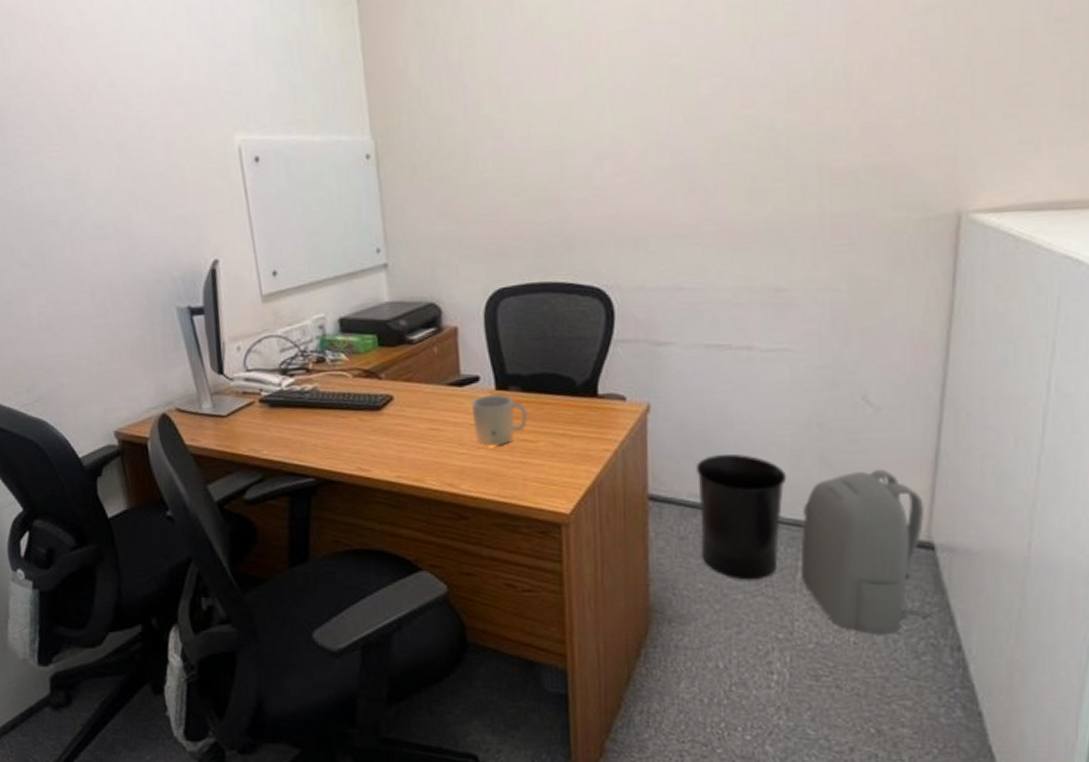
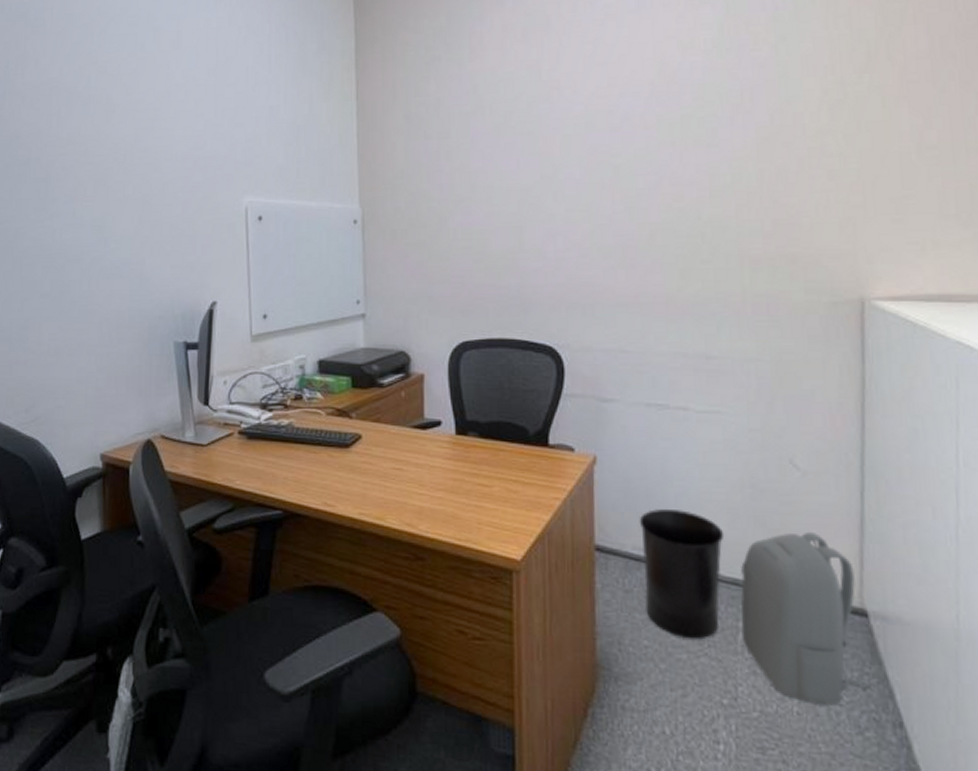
mug: present [471,395,528,447] -> none [432,439,484,489]

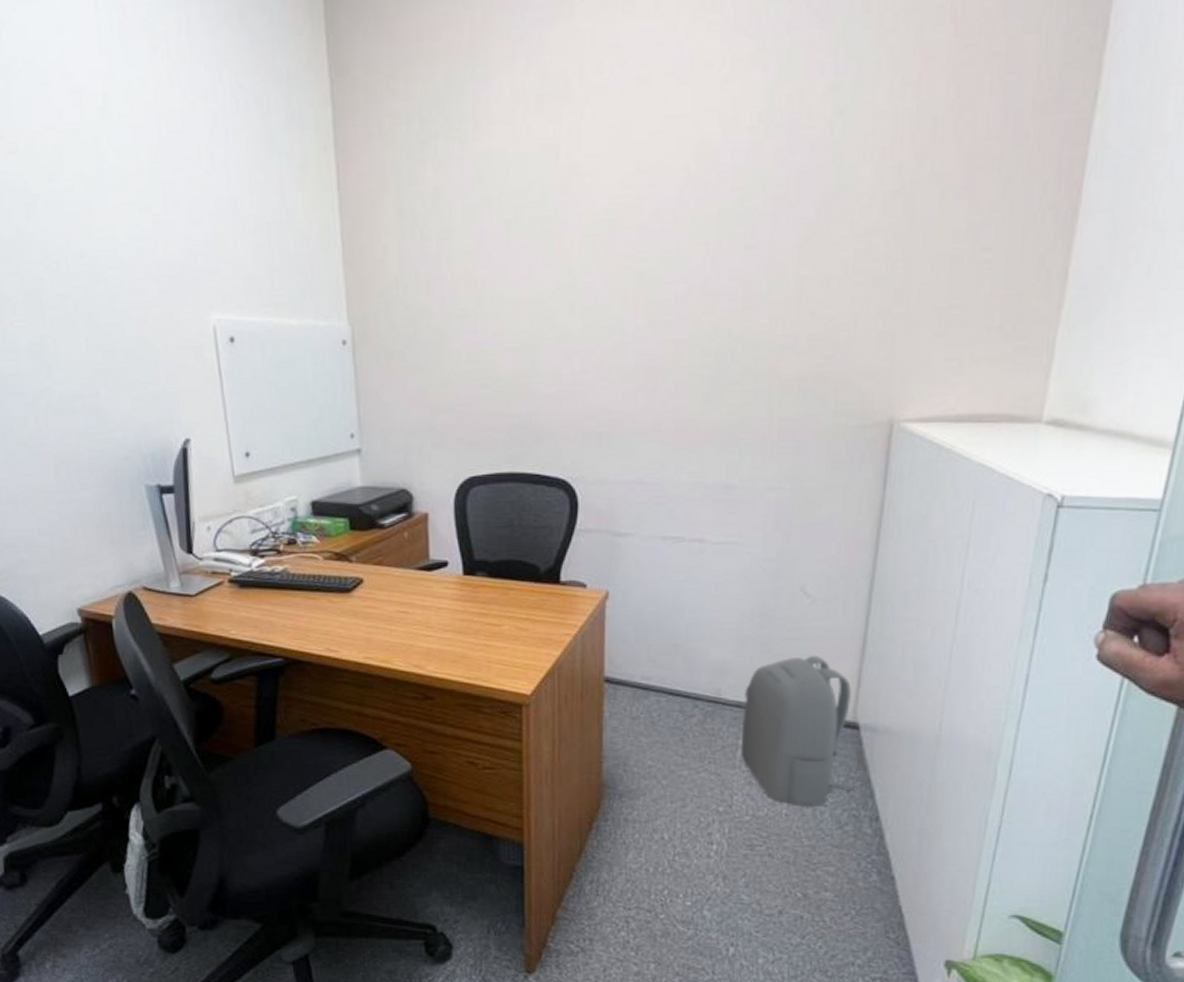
waste bin: present [639,509,725,640] -> none [649,640,732,758]

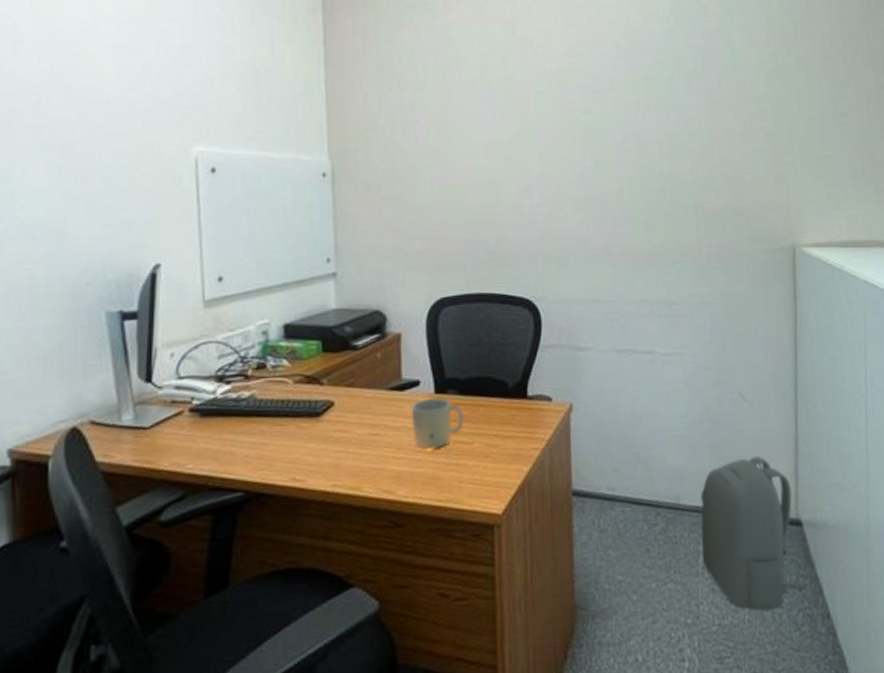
mug: none [439,580,493,630] -> present [411,398,464,450]

